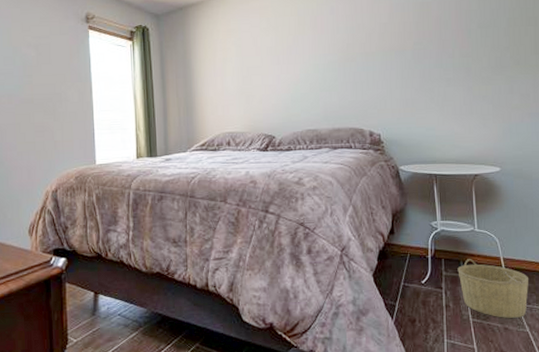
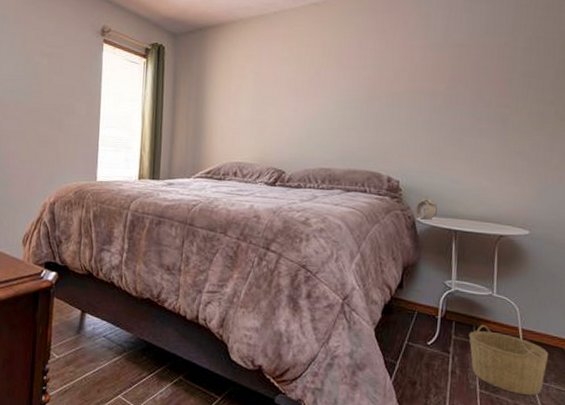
alarm clock: none [397,145,417,167] -> present [414,195,437,220]

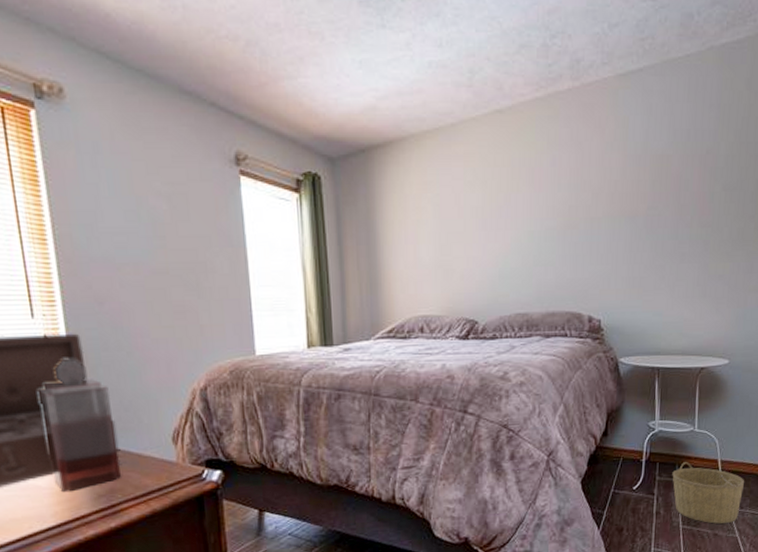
alarm clock: present [414,195,437,220] -> none [617,333,640,360]

